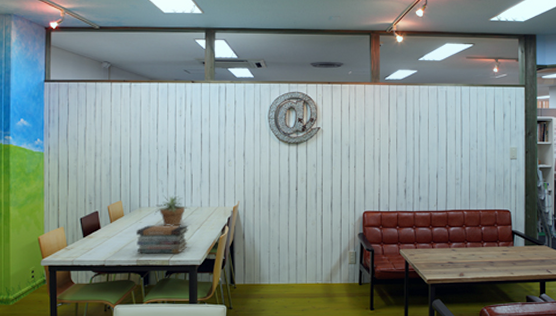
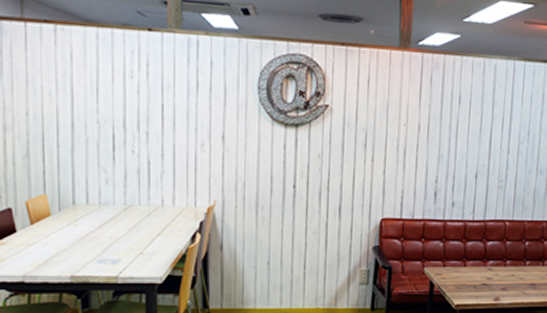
book stack: present [137,224,189,254] -> none [70,228,146,268]
potted plant: present [154,195,190,226] -> none [95,189,147,232]

